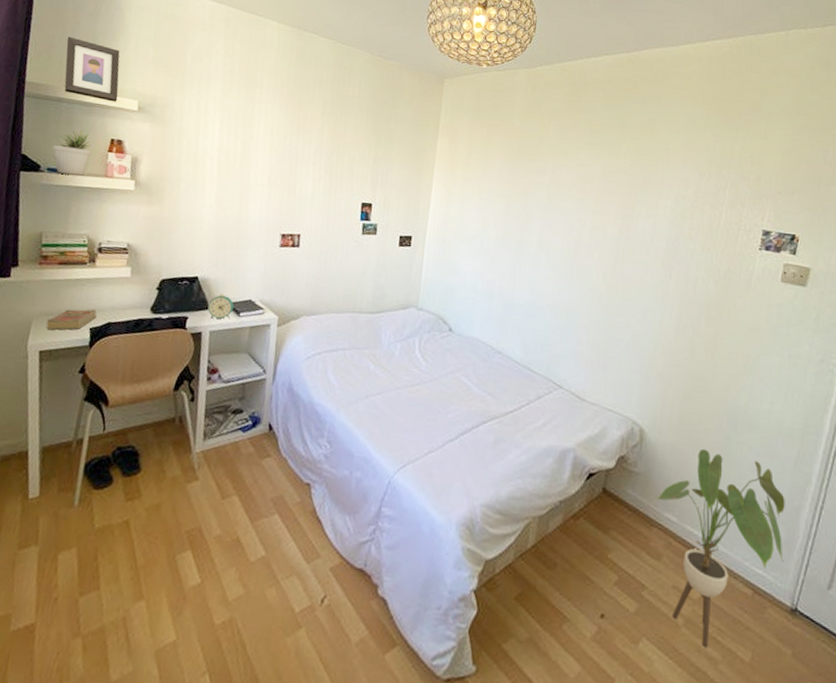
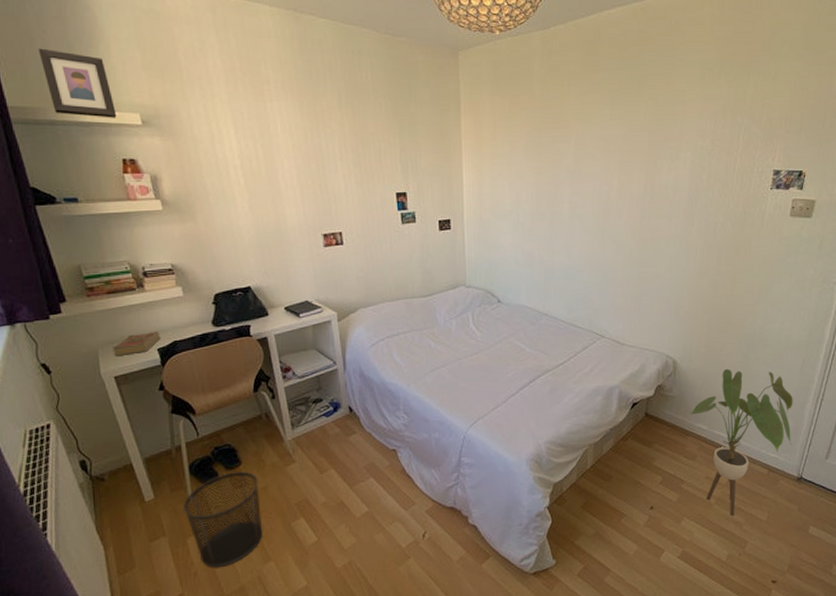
potted plant: present [52,131,92,176] -> none [62,154,105,202]
waste bin: none [65,479,154,597] -> present [183,470,263,567]
alarm clock: present [207,294,234,319] -> none [267,299,292,323]

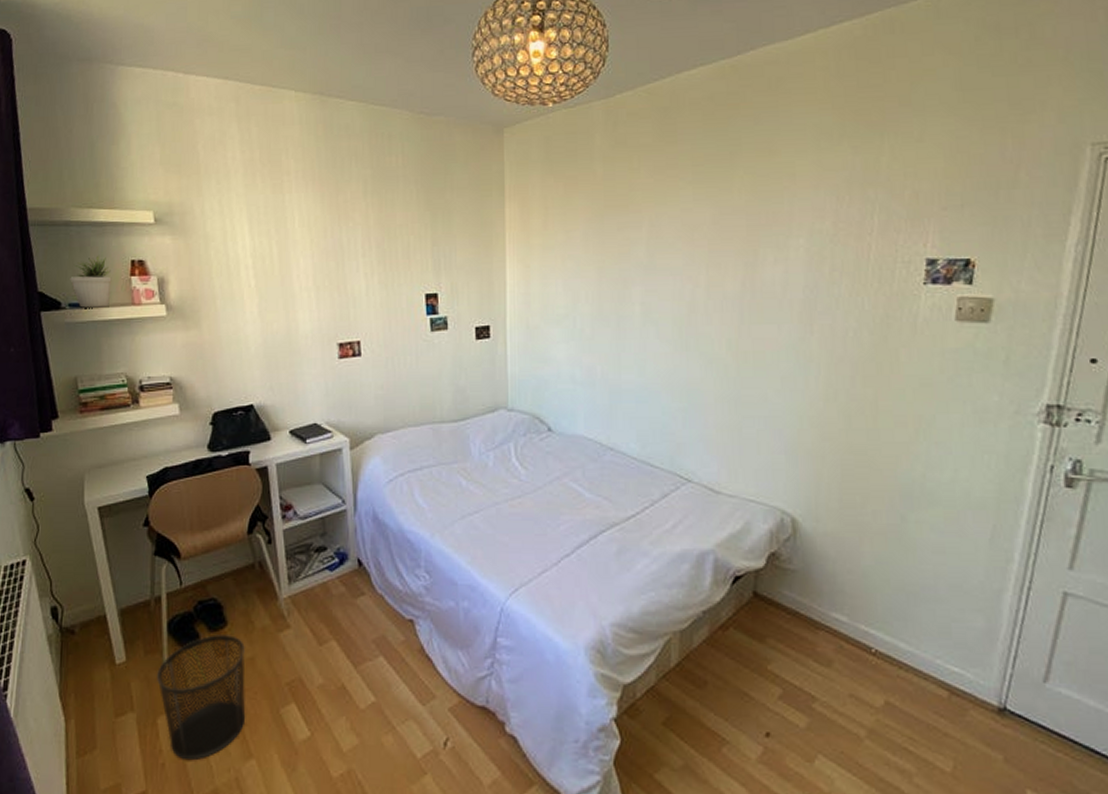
picture frame: present [38,48,117,118] -> none [62,148,130,217]
potted plant: none [62,154,105,202] -> present [70,256,112,308]
book: present [113,331,161,357] -> none [99,455,151,484]
house plant: present [689,368,793,515] -> none [818,534,985,759]

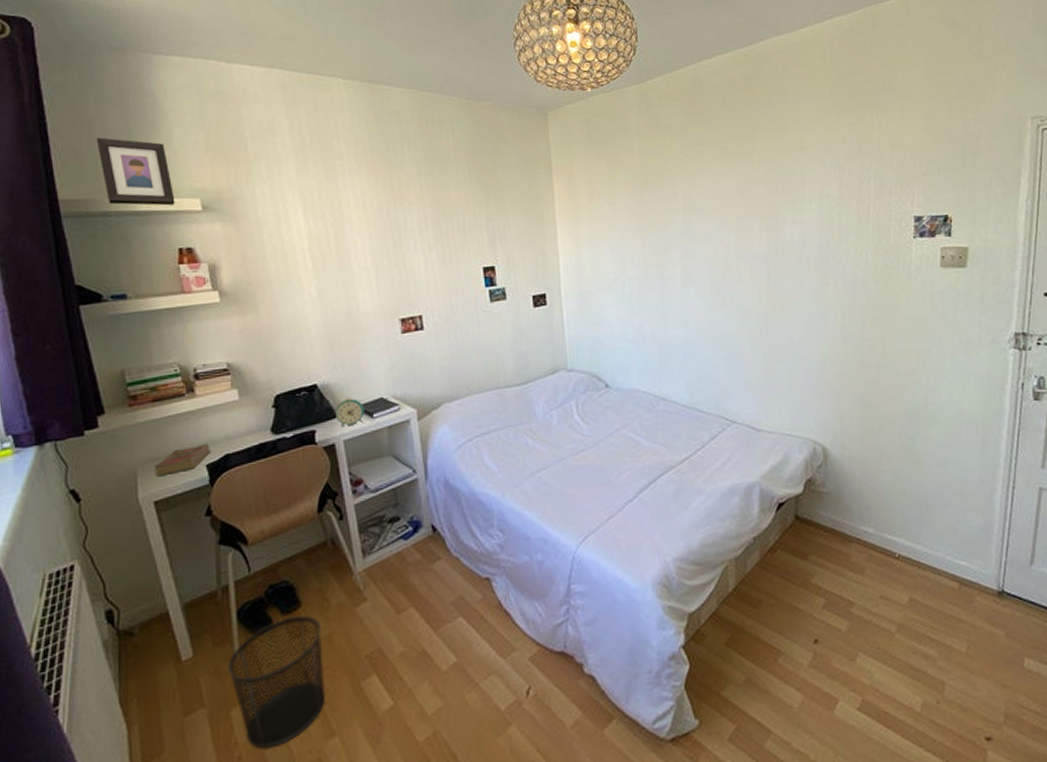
picture frame: none [62,148,130,217] -> present [96,137,175,206]
potted plant: present [70,256,112,308] -> none [111,246,158,299]
book: none [99,455,151,484] -> present [154,443,211,477]
alarm clock: none [269,421,298,450] -> present [335,397,364,427]

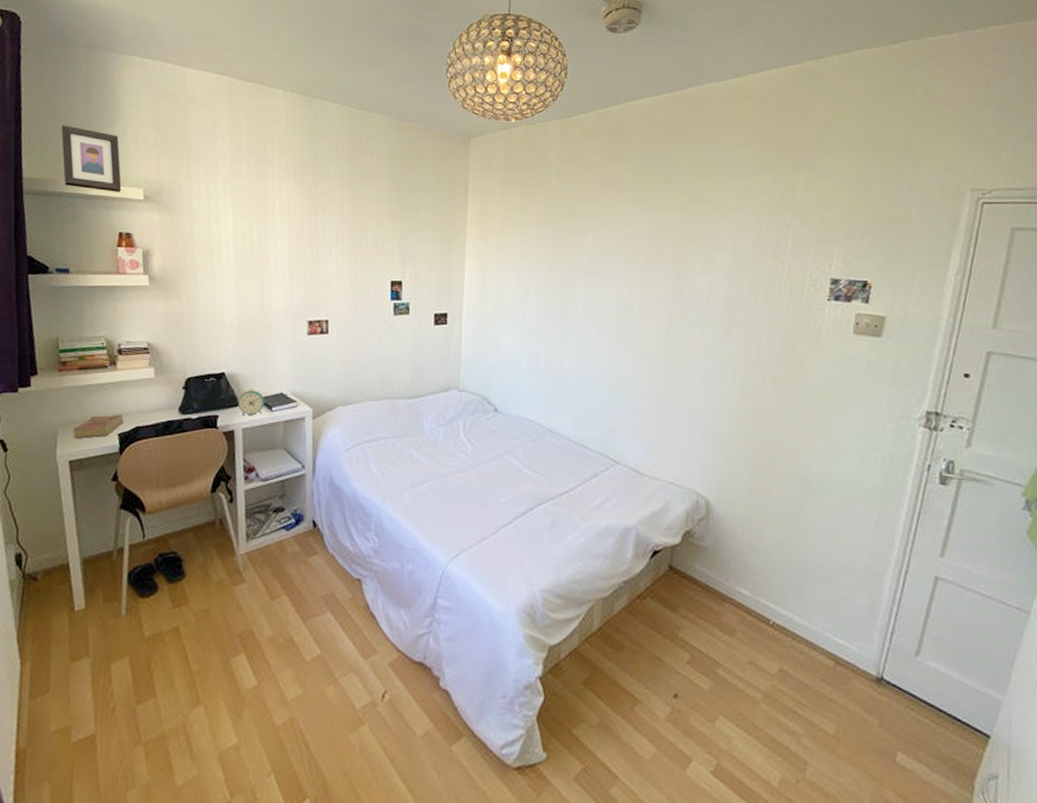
waste bin: present [228,614,326,748] -> none [114,585,201,705]

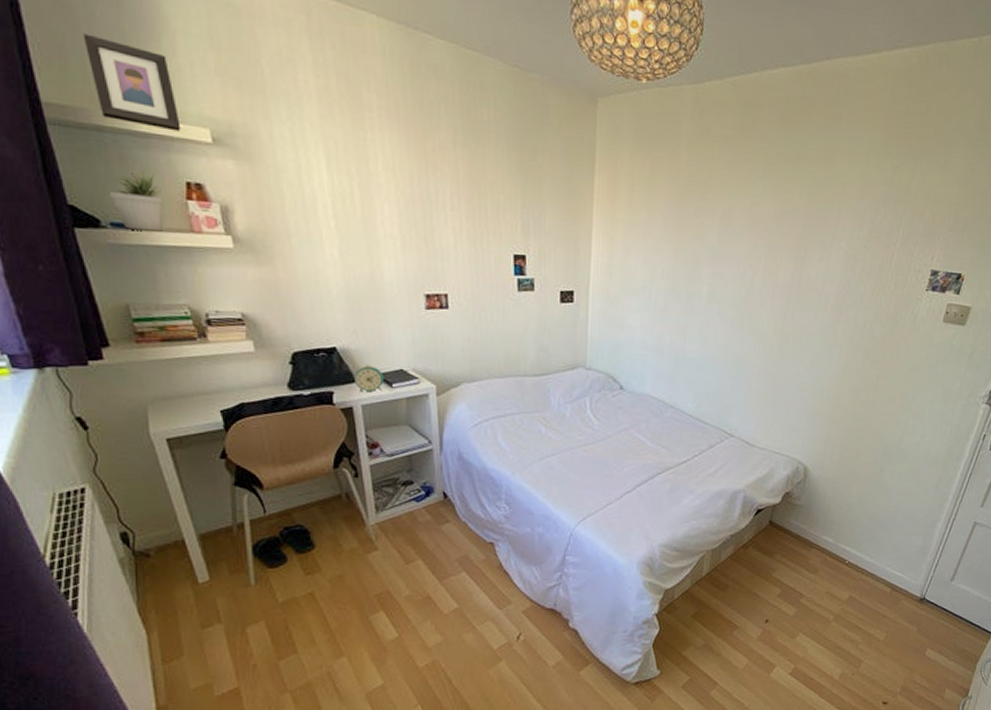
potted plant: none [59,226,100,274] -> present [109,172,164,232]
book: present [73,414,124,439] -> none [166,390,225,416]

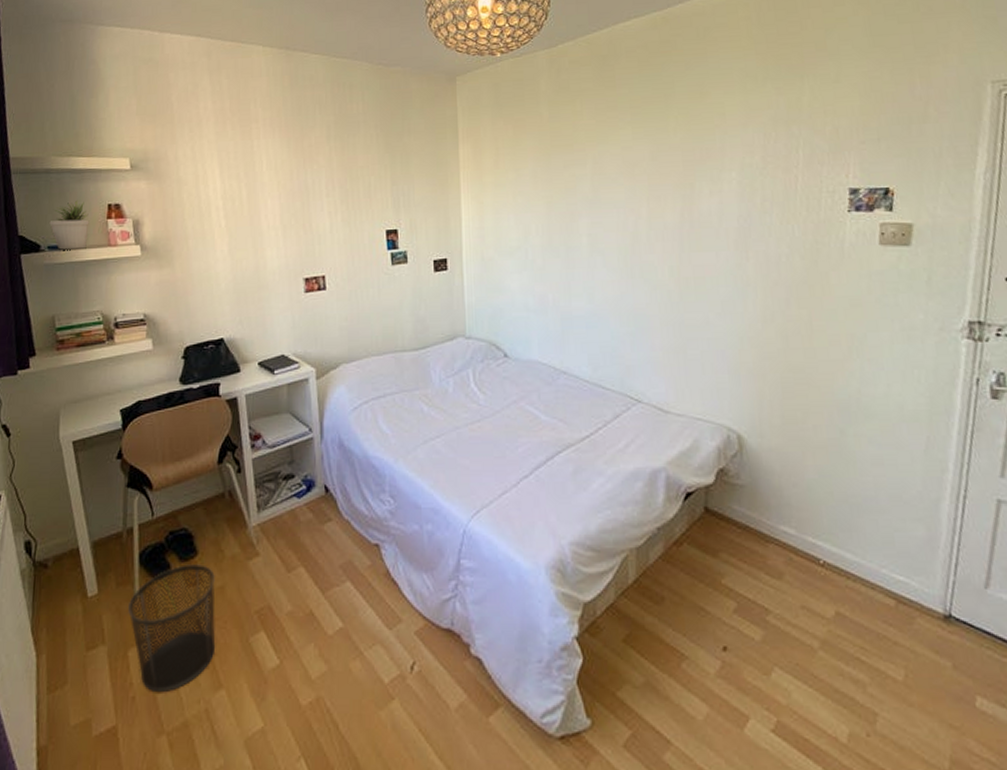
picture frame: present [83,33,181,132] -> none [44,101,108,165]
waste bin: none [244,555,336,660] -> present [128,563,216,692]
alarm clock: present [354,365,384,392] -> none [239,353,266,381]

